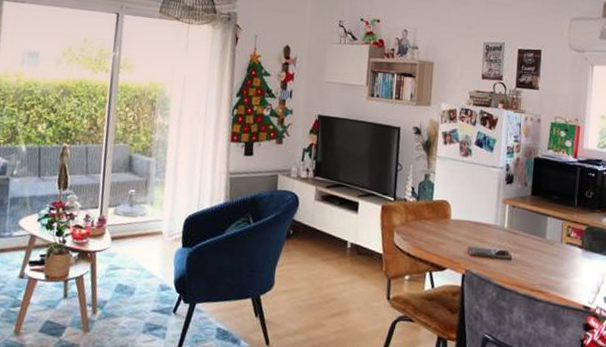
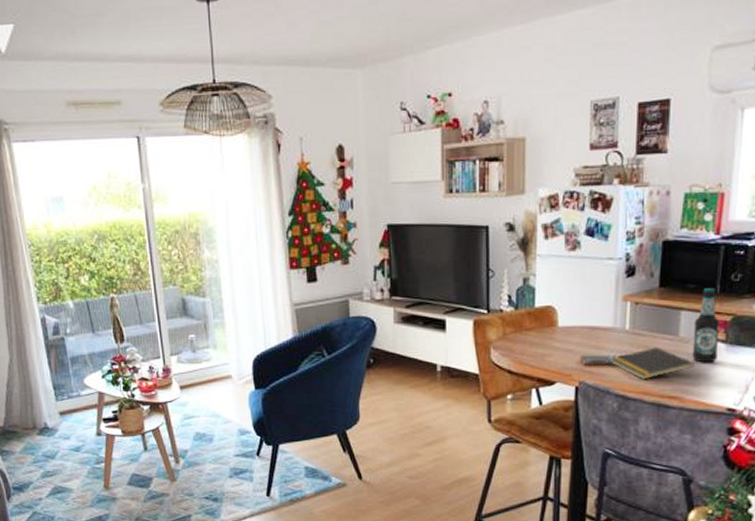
notepad: none [491,246,558,274] -> present [610,347,695,380]
bottle: none [556,200,578,264] -> present [692,288,720,363]

